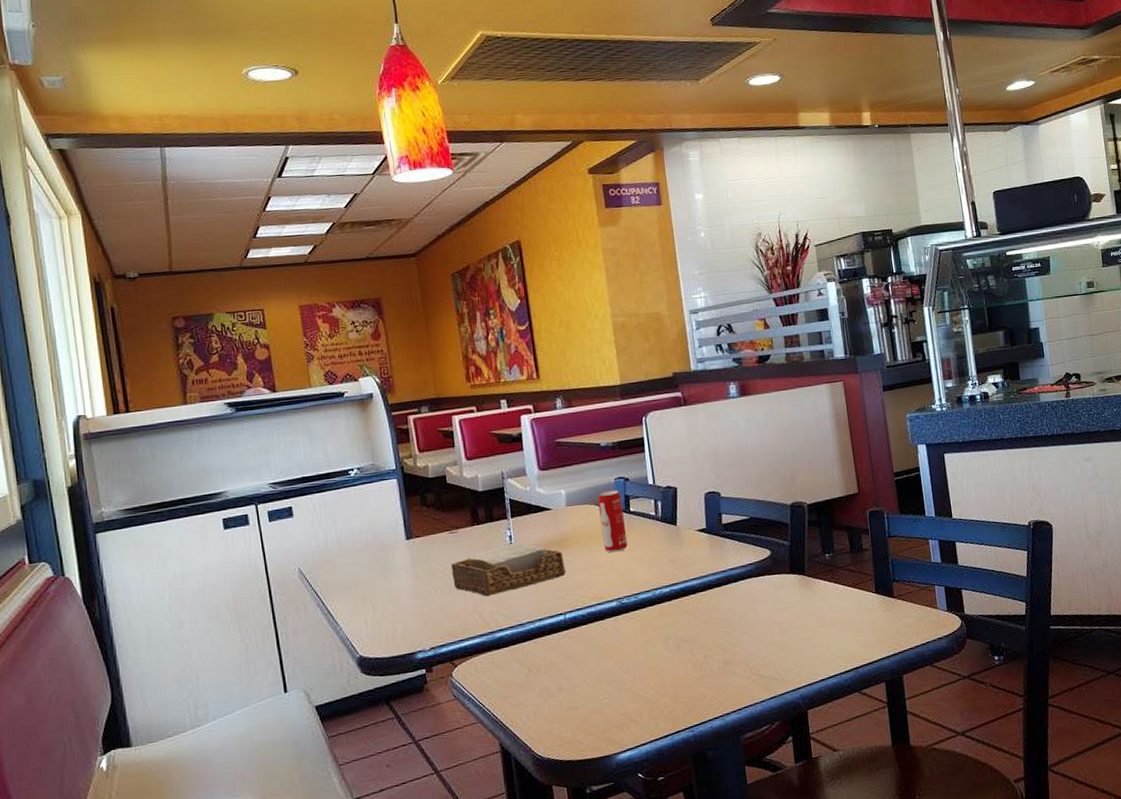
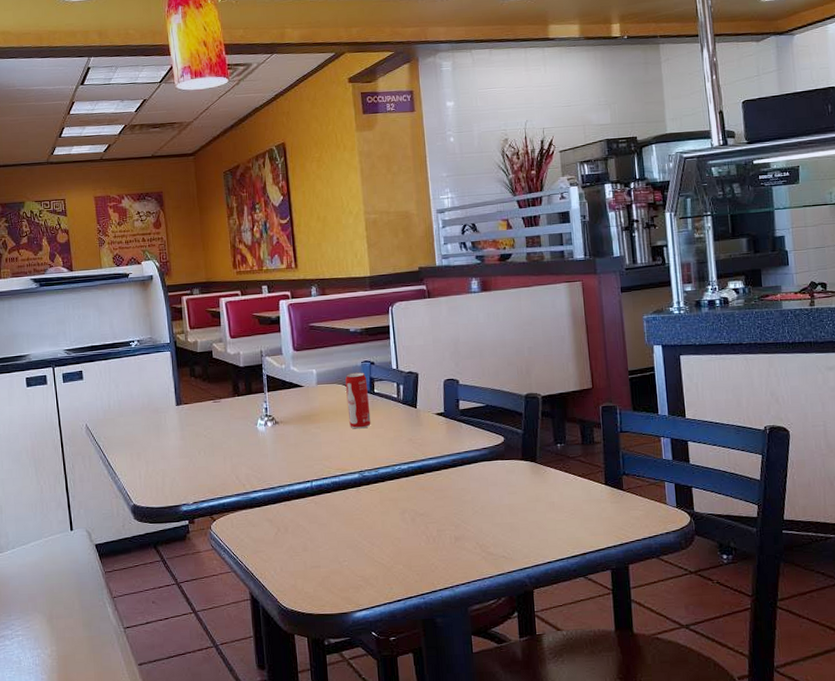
napkin holder: present [451,541,567,597] -> none [214,413,315,461]

